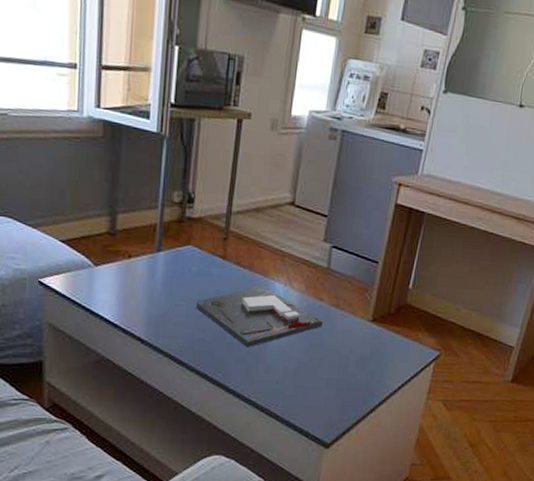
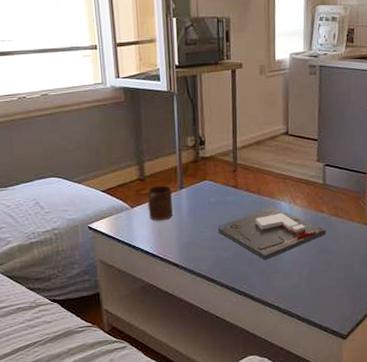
cup: none [115,243,148,286] -> present [147,185,173,221]

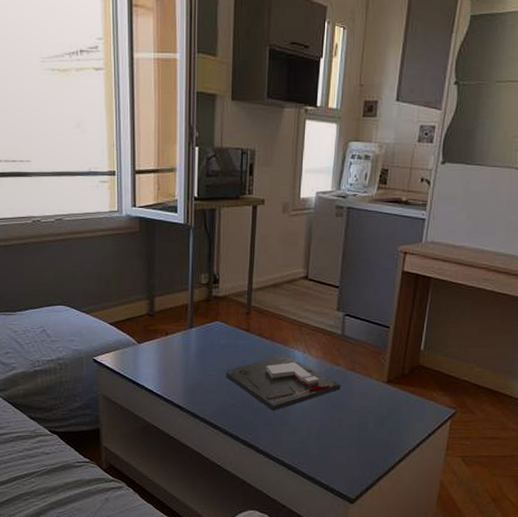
cup: present [147,185,173,221] -> none [155,322,182,360]

